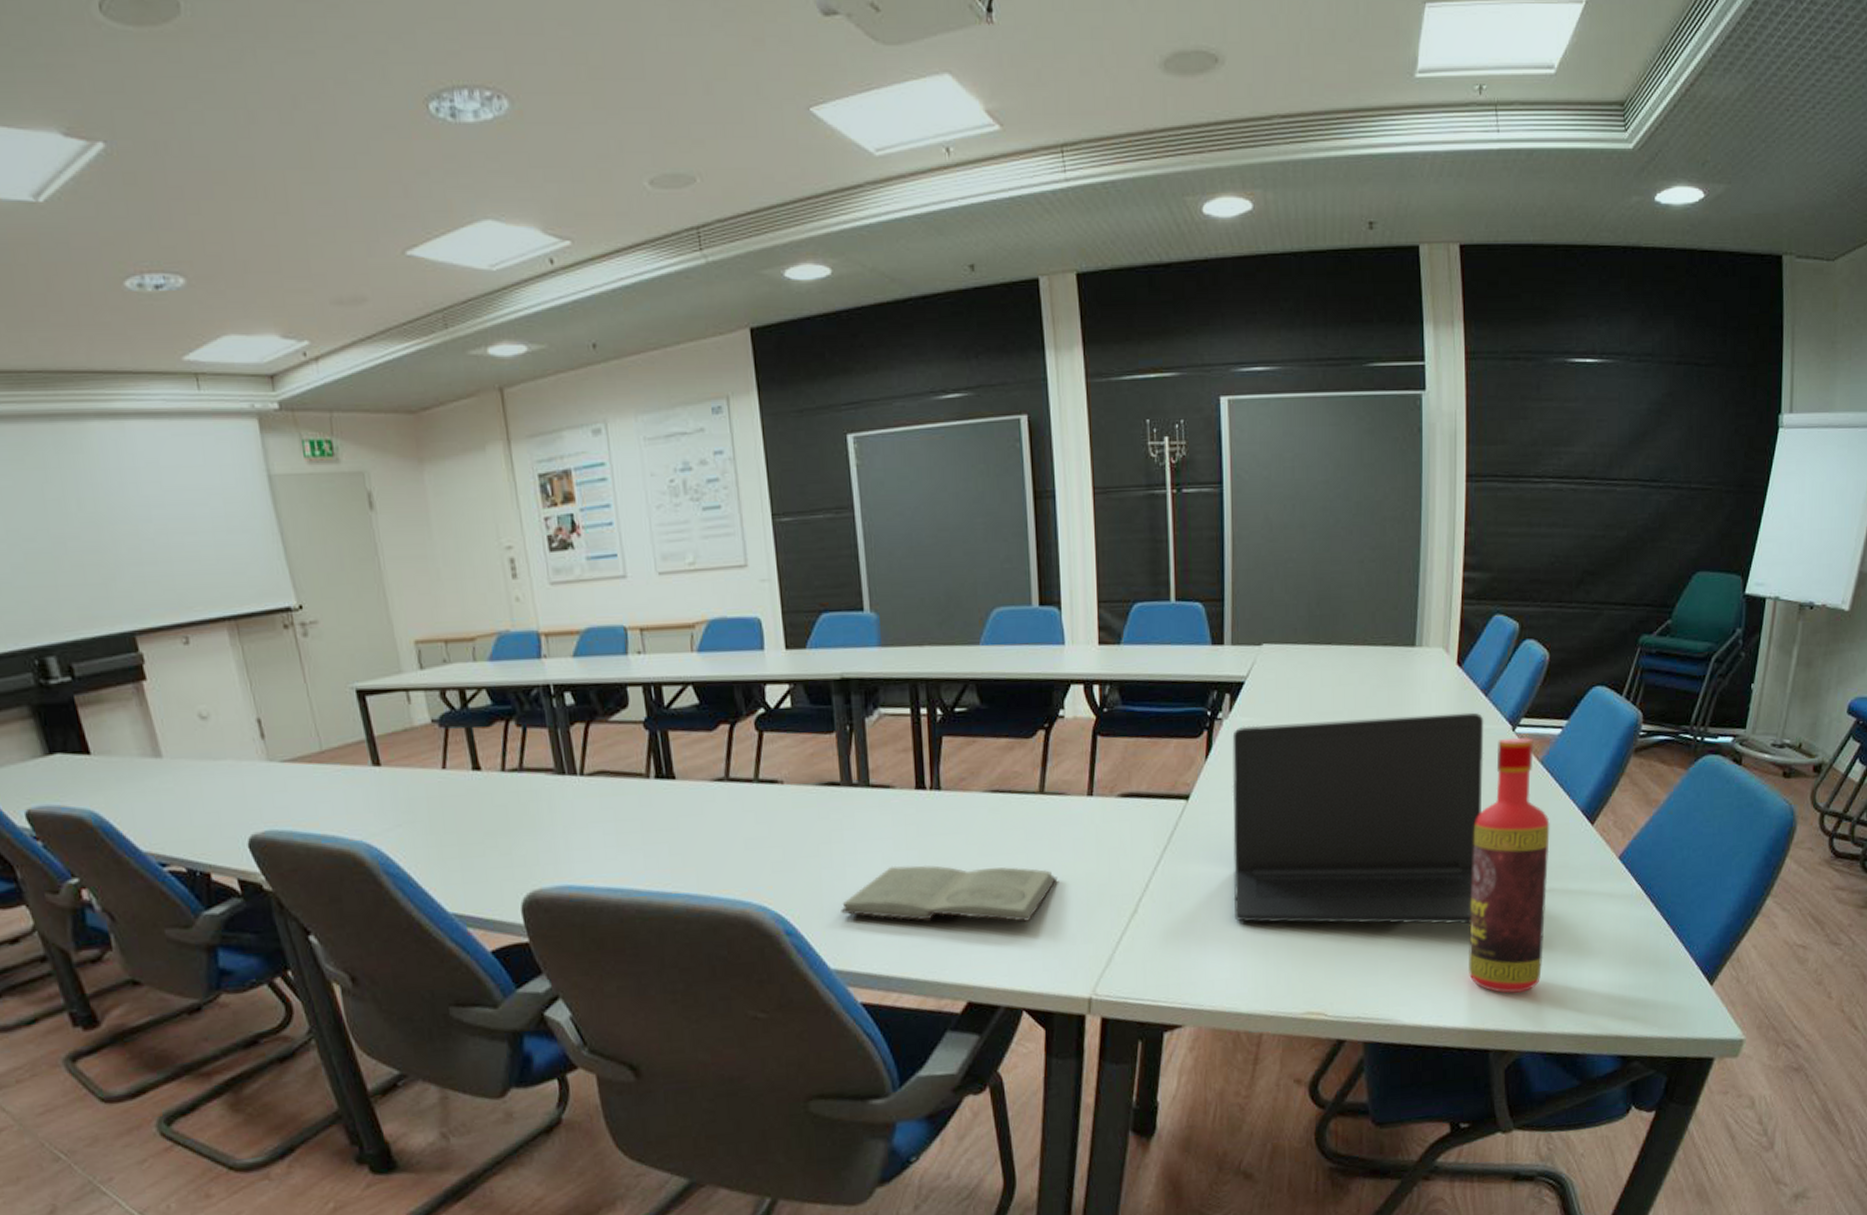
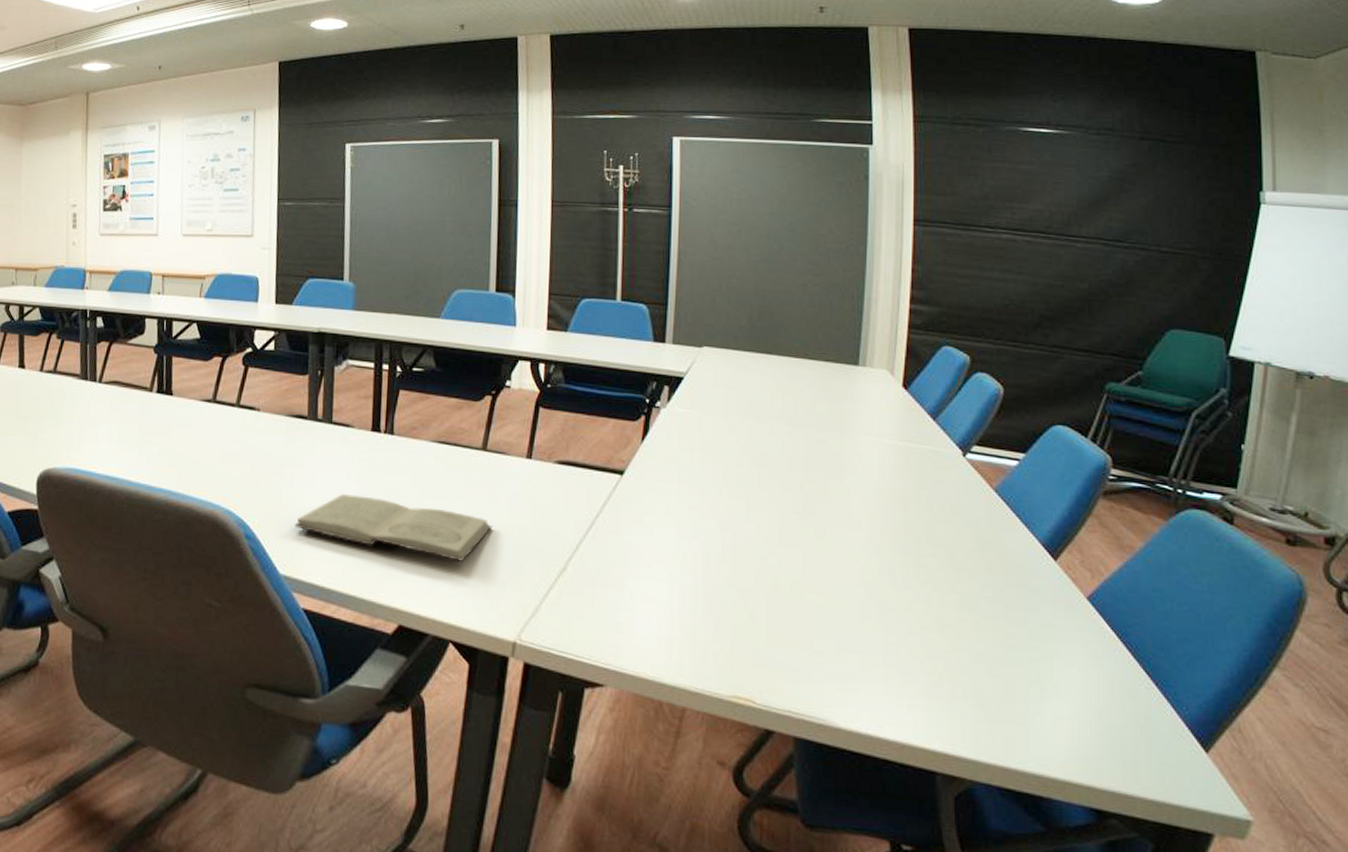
laptop: present [1232,712,1484,925] -> none [662,416,932,638]
bottle: present [1468,738,1550,994] -> none [912,463,1006,720]

